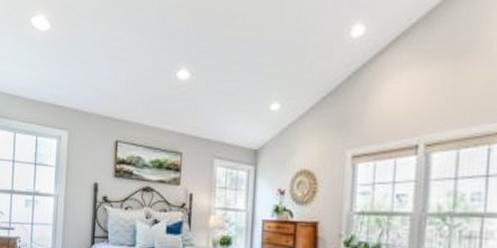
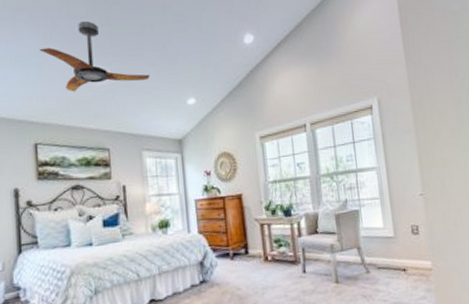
ceiling fan: none [129,13,233,91] -> present [39,20,150,92]

